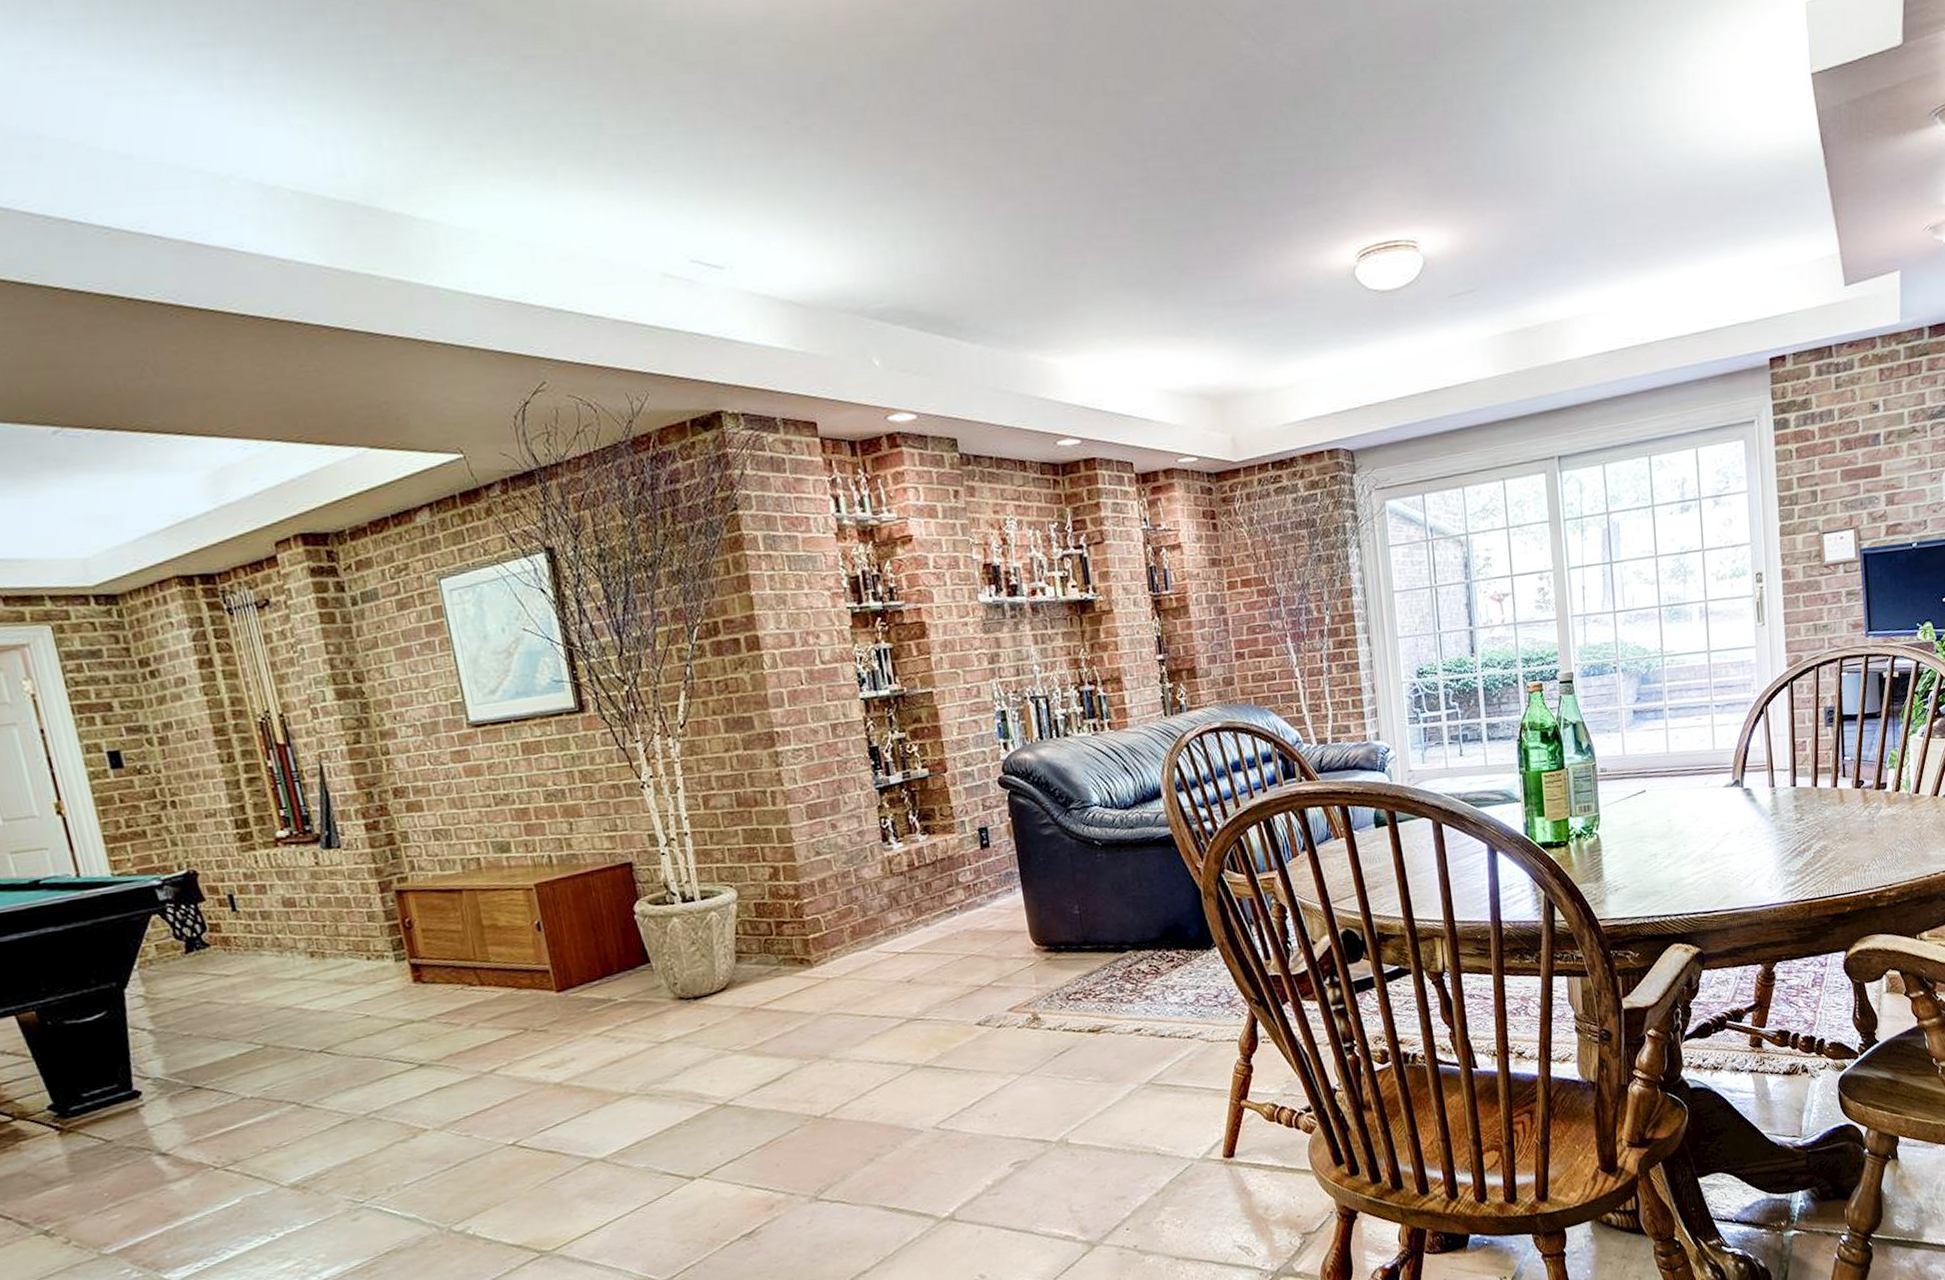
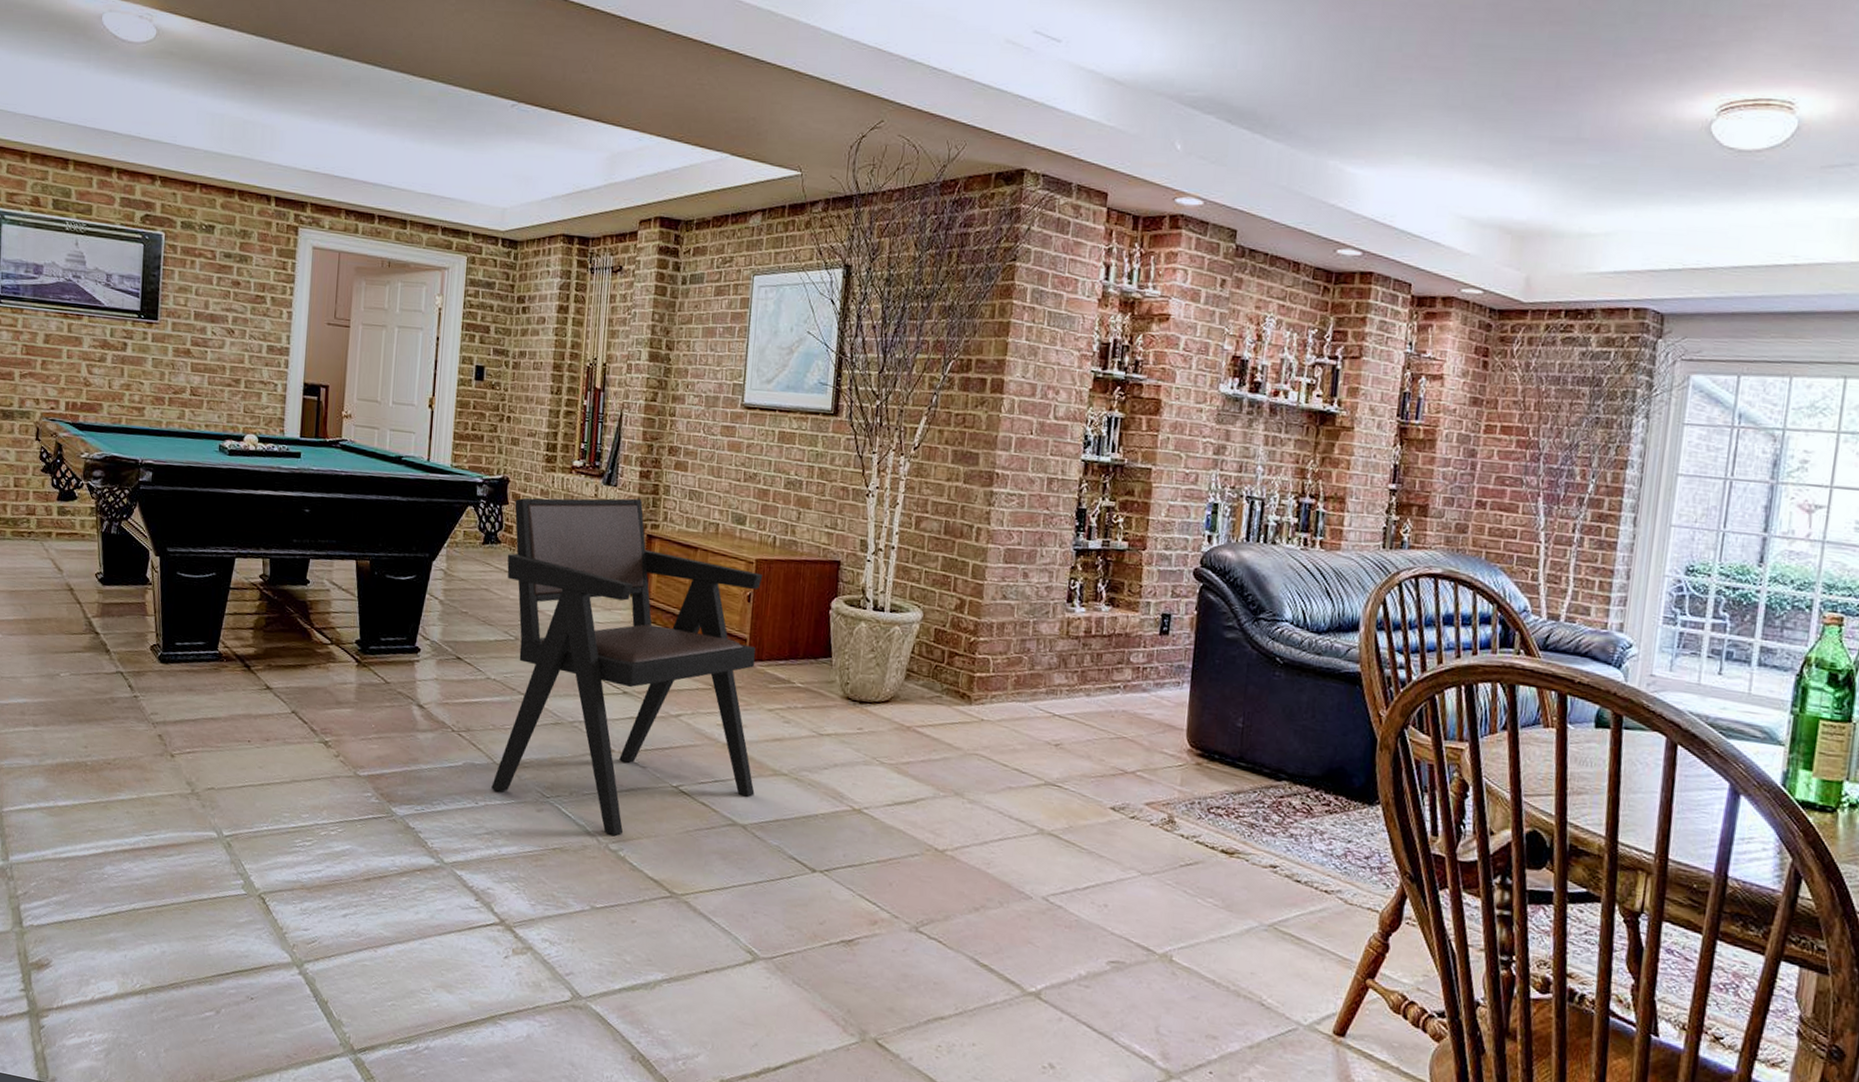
armchair: none [213,854,605,1217] -> present [491,498,763,836]

